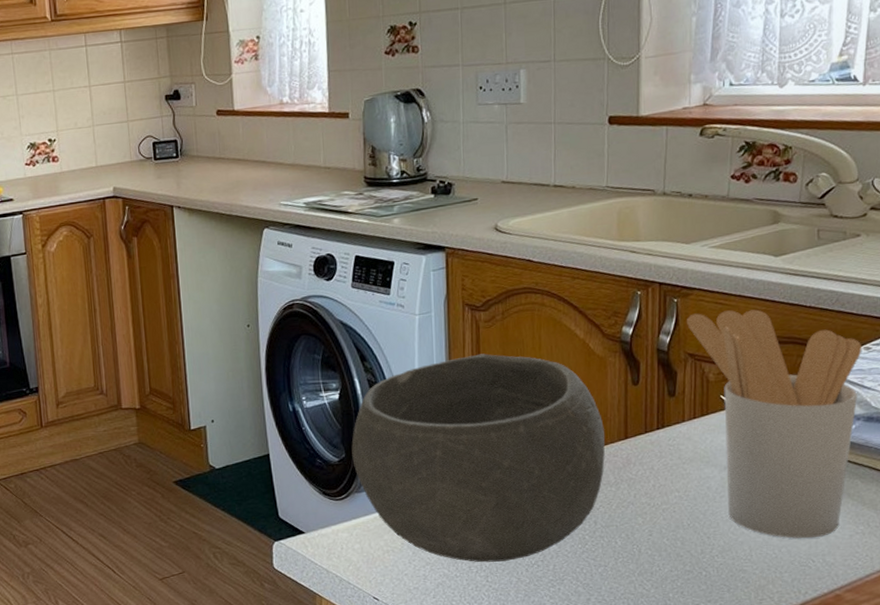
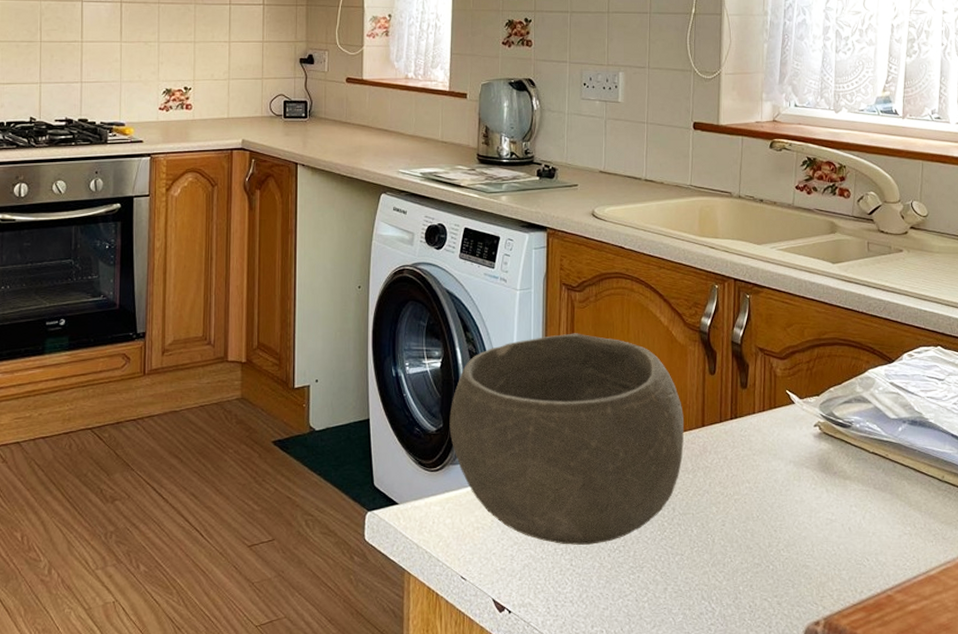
utensil holder: present [687,309,862,539] -> none [758,310,906,537]

